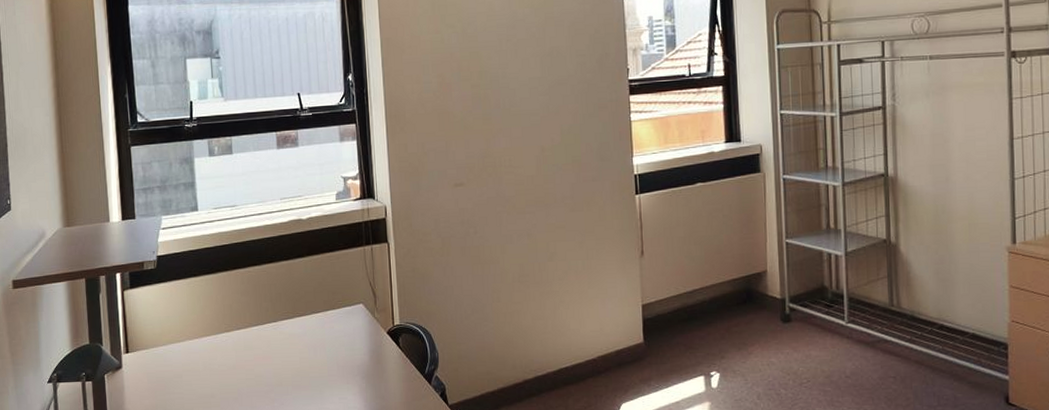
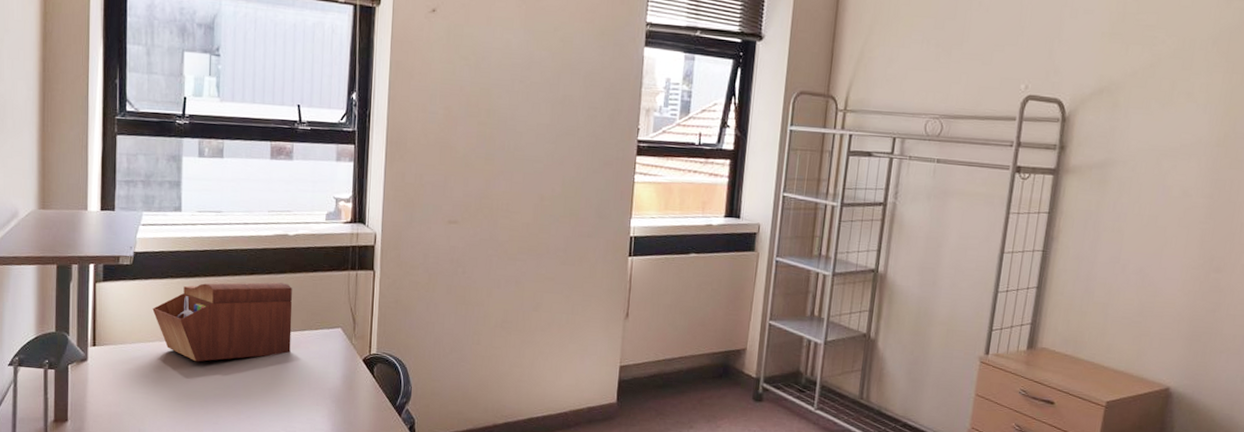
sewing box: none [179,267,316,356] -> present [152,282,293,362]

